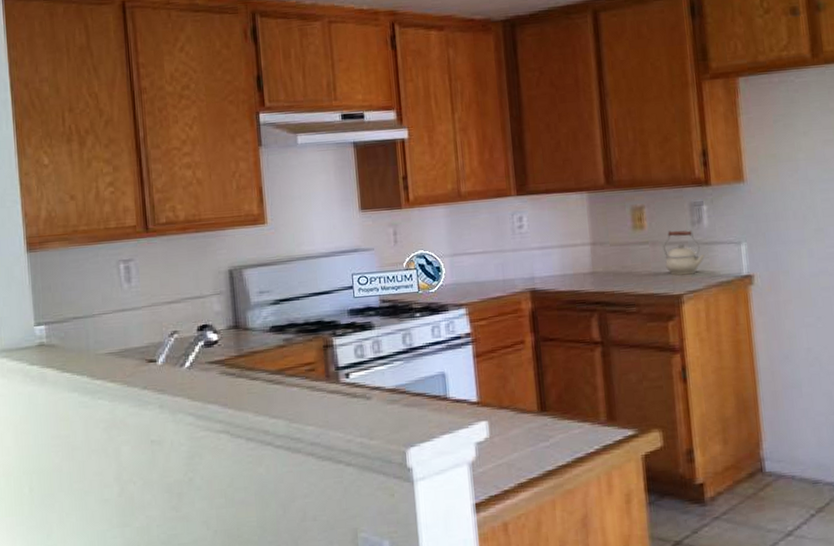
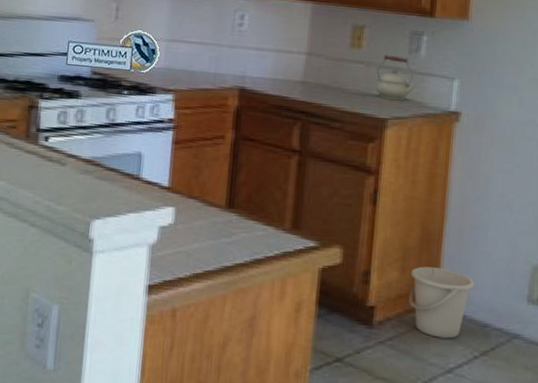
bucket: none [733,432,798,503] -> present [408,266,475,339]

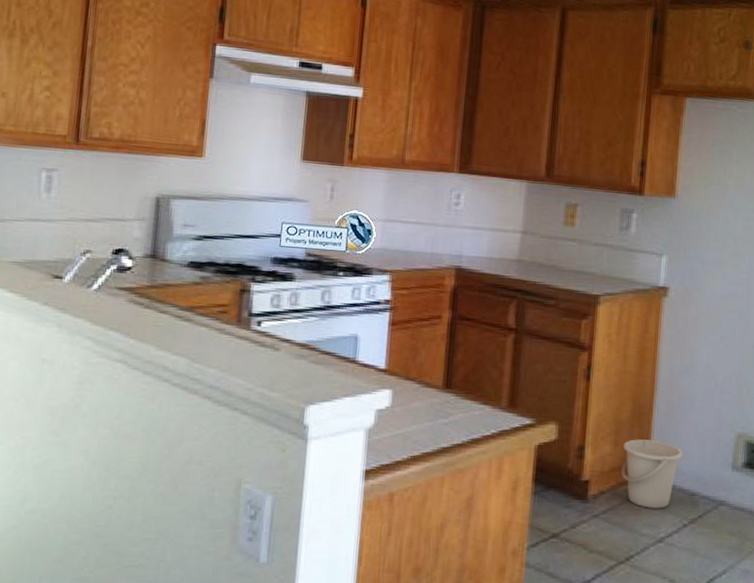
kettle: present [376,54,417,101] -> none [589,232,627,278]

